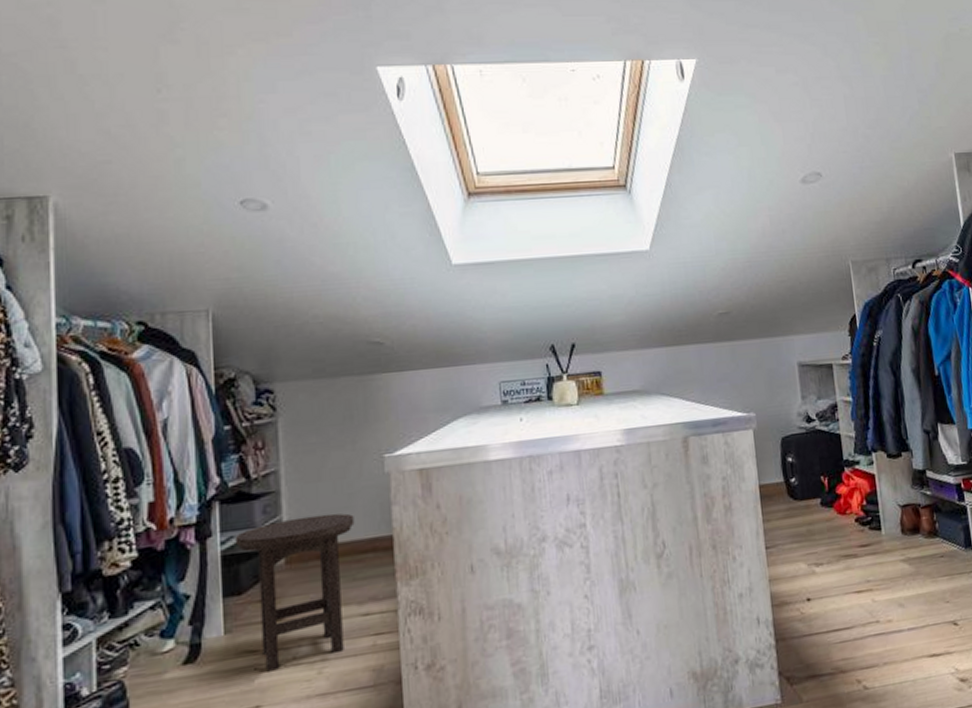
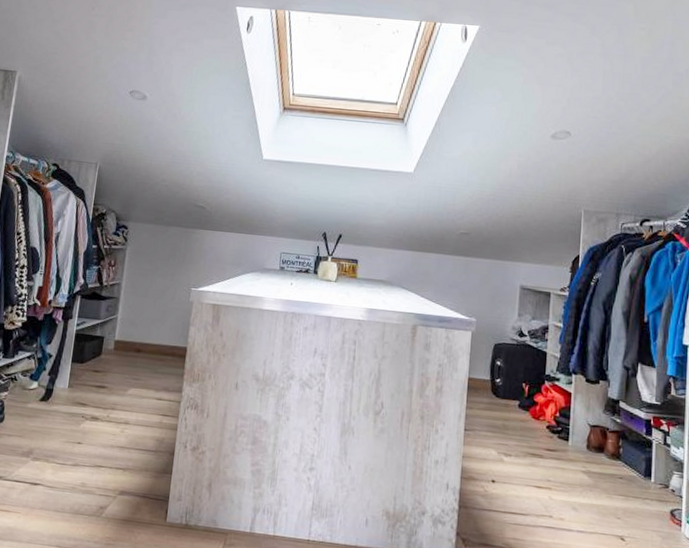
stool: present [235,513,355,672] -> none [85,319,164,422]

